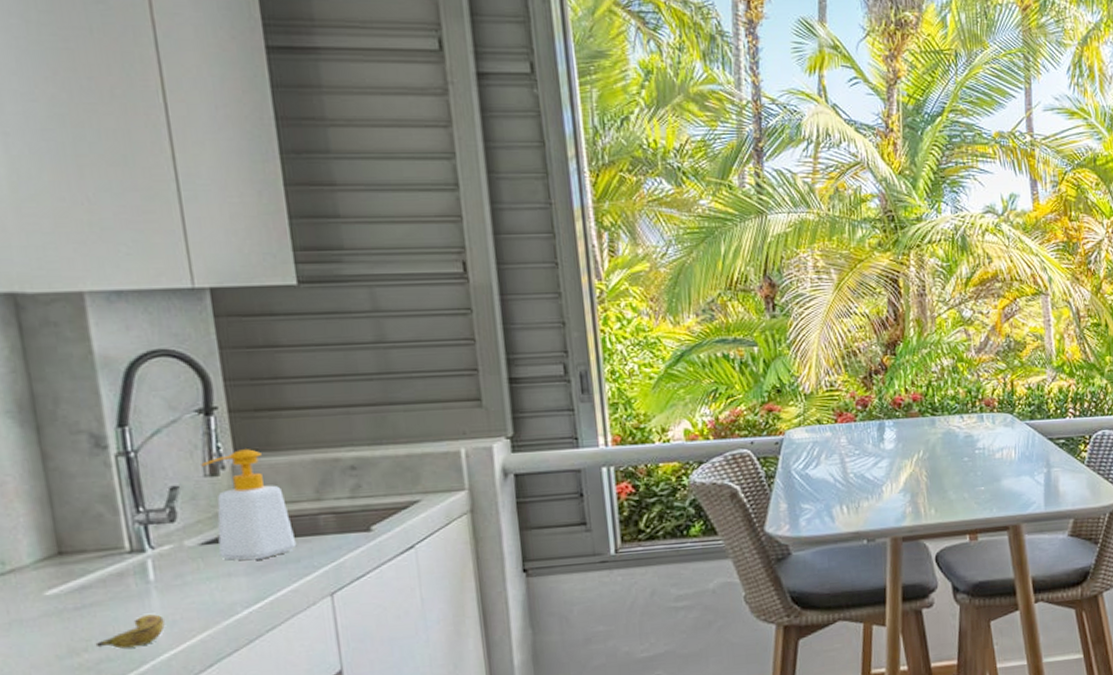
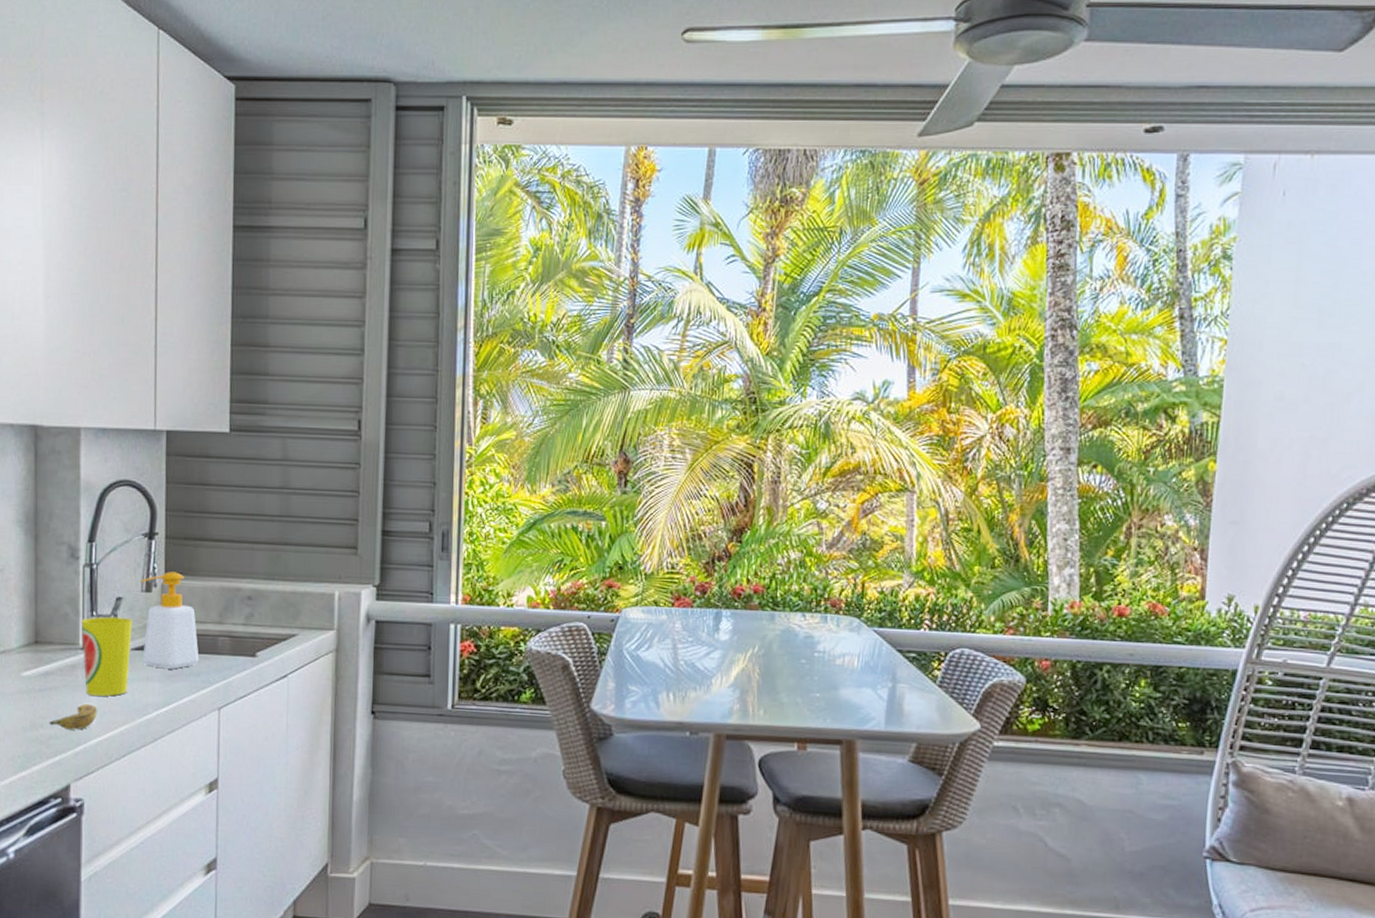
cup: none [123,508,204,604] -> present [81,616,132,697]

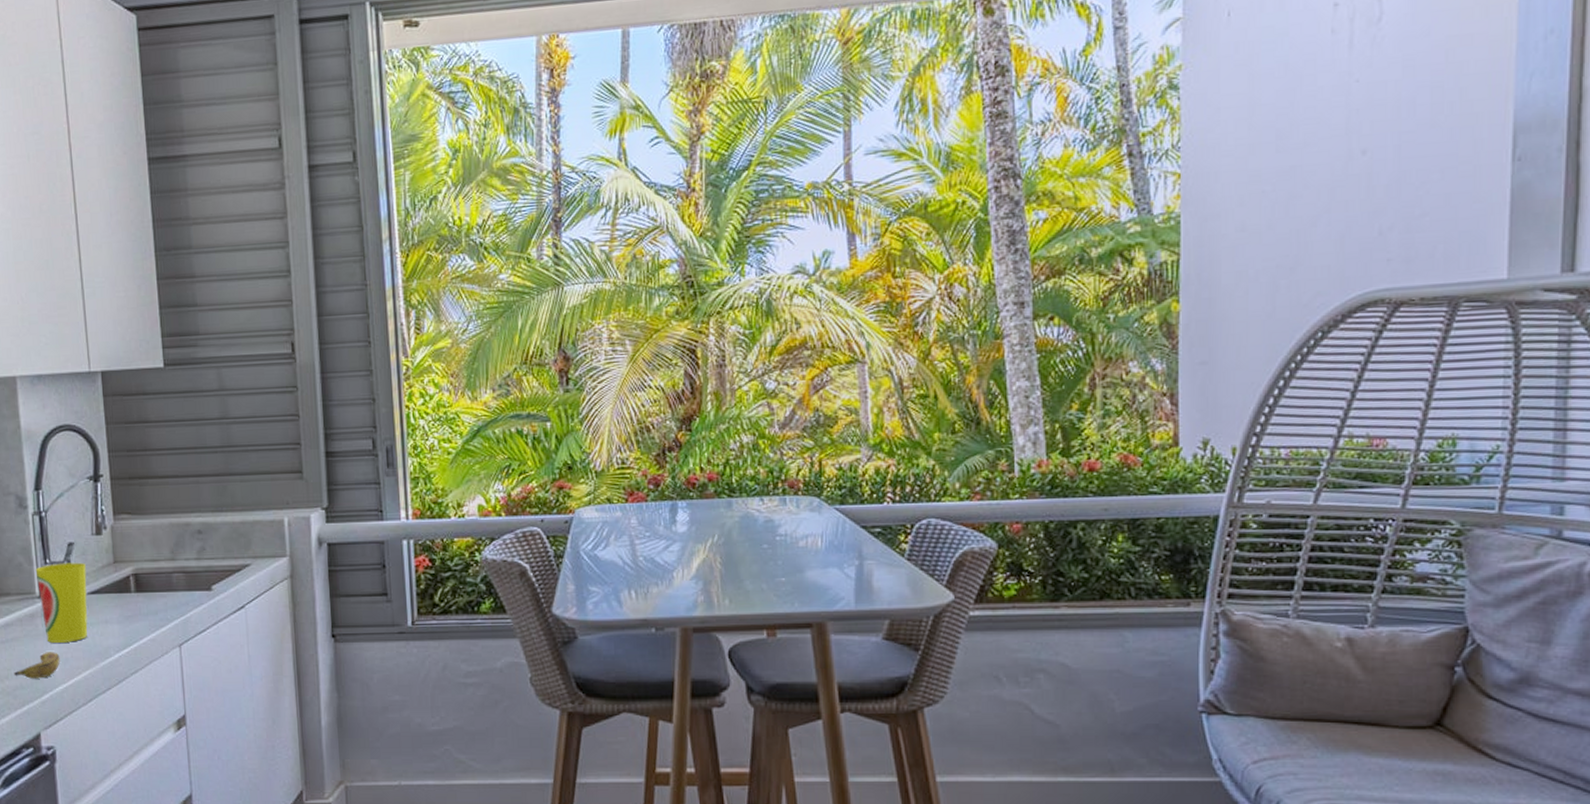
soap bottle: present [139,571,199,670] -> none [89,512,156,610]

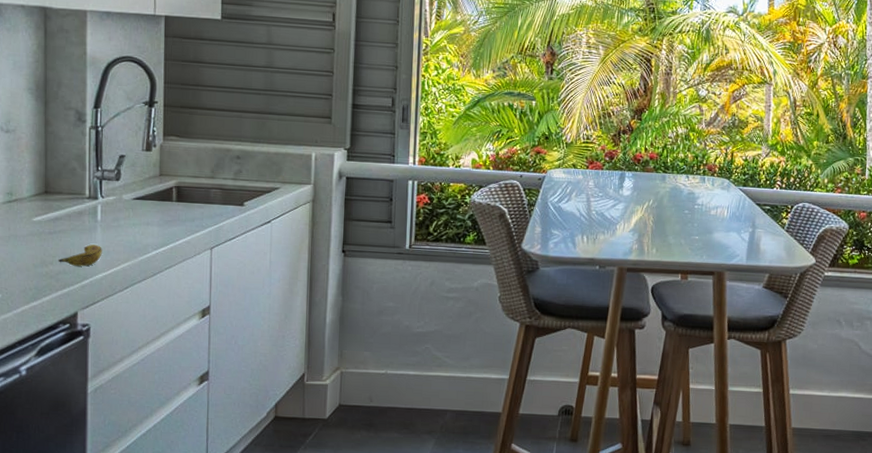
cup: present [35,562,88,643] -> none [87,171,134,238]

